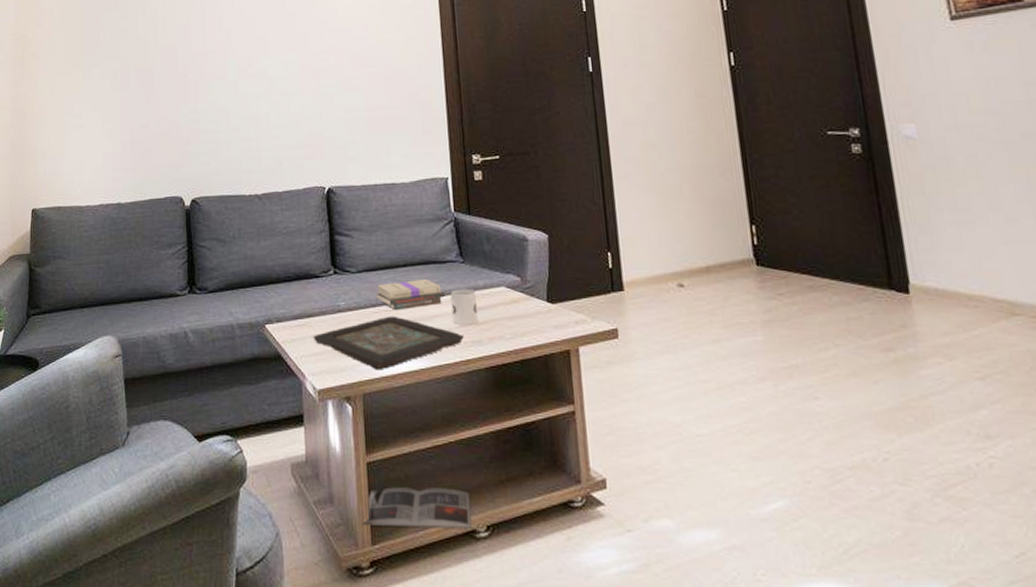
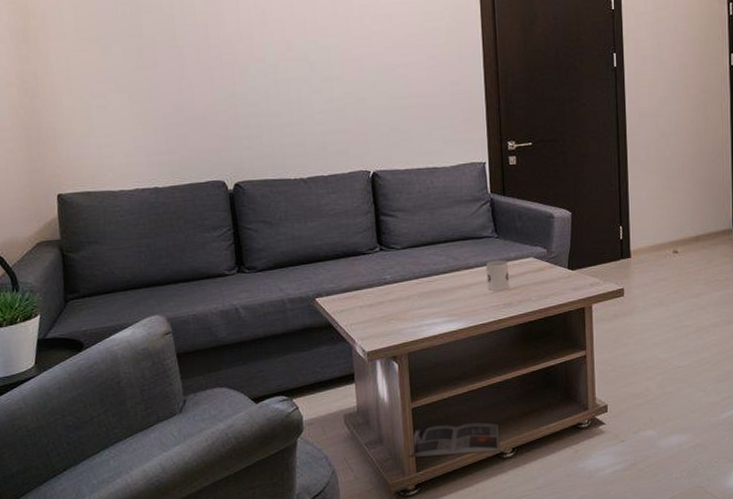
decorative tray: present [313,316,464,369] -> none [362,285,497,332]
books: present [376,278,445,311] -> none [419,252,481,282]

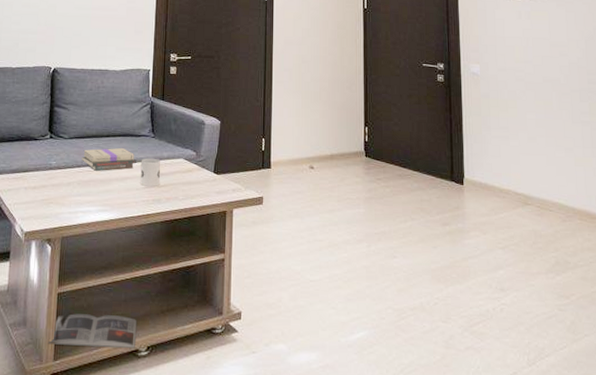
books: none [419,252,481,282] -> present [82,147,136,172]

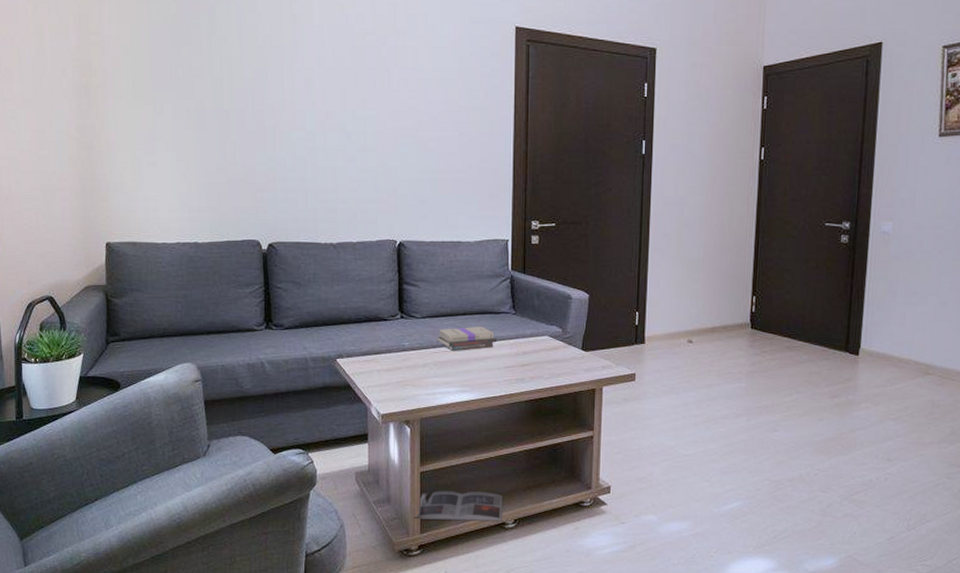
mug: present [140,158,161,187] -> none [501,336,524,367]

